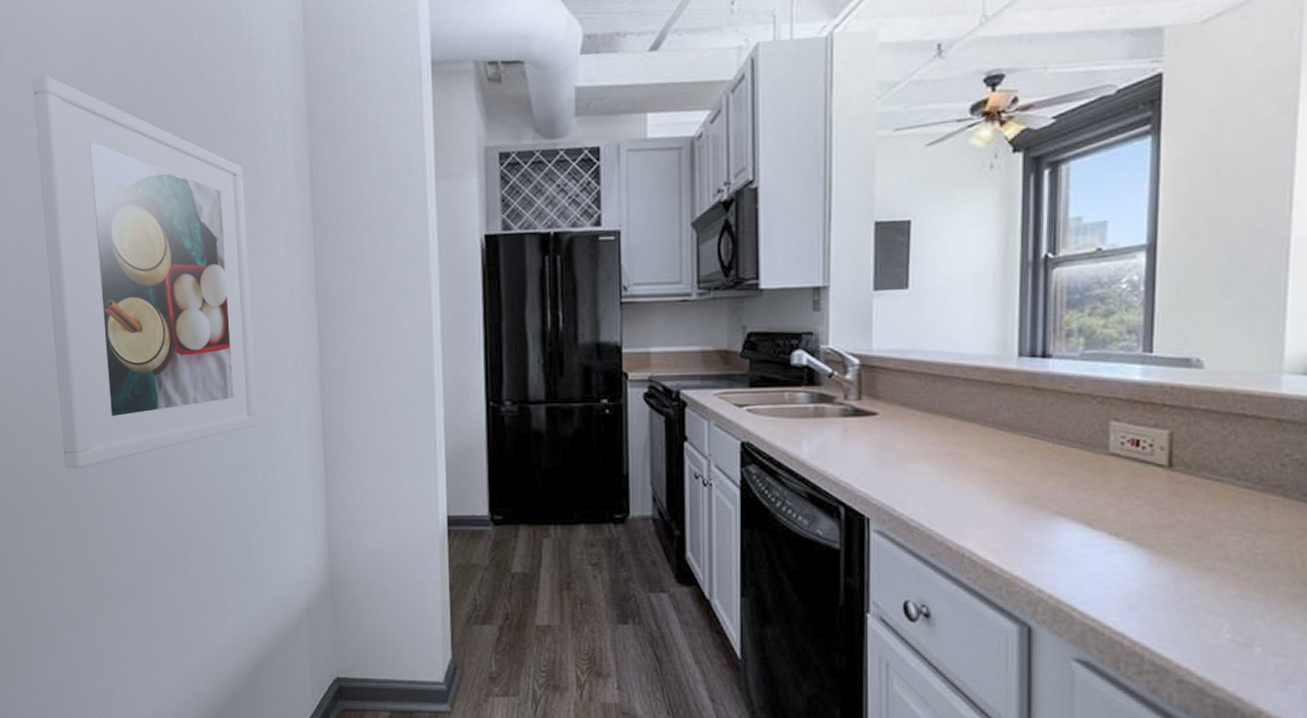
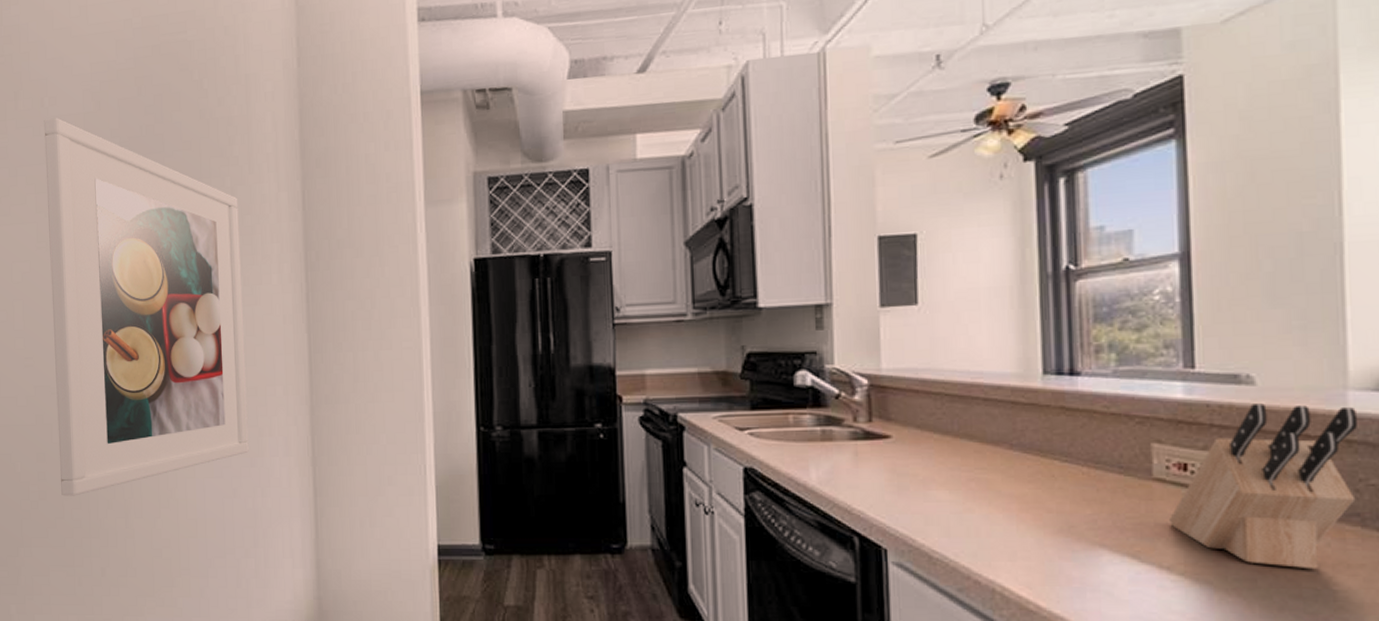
knife block: none [1121,385,1289,535] -> present [1169,403,1359,570]

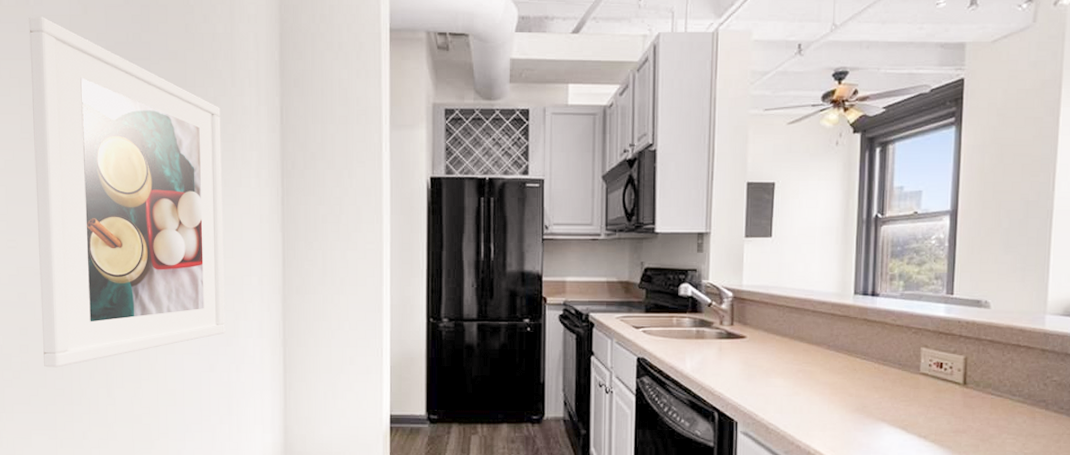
knife block: present [1169,403,1359,570] -> none [928,322,1051,439]

